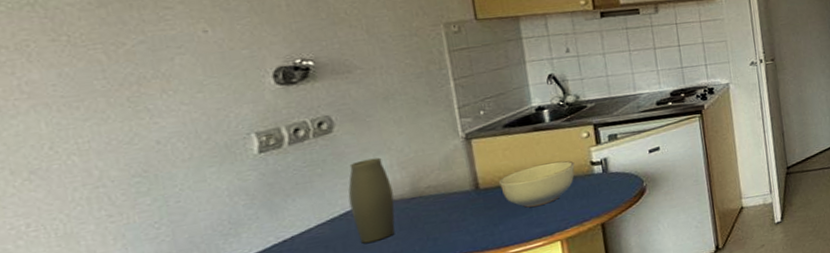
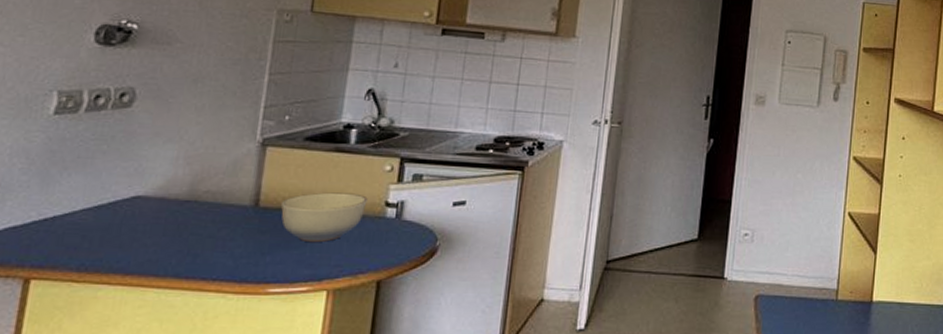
vase: present [348,157,395,244] -> none [119,145,171,243]

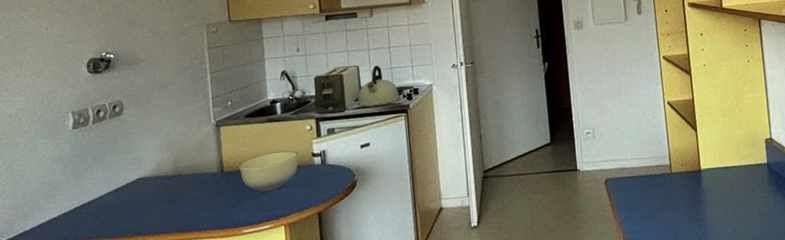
toaster: none [402,96,474,157] -> present [313,65,362,115]
kettle: none [460,104,519,157] -> present [357,65,400,107]

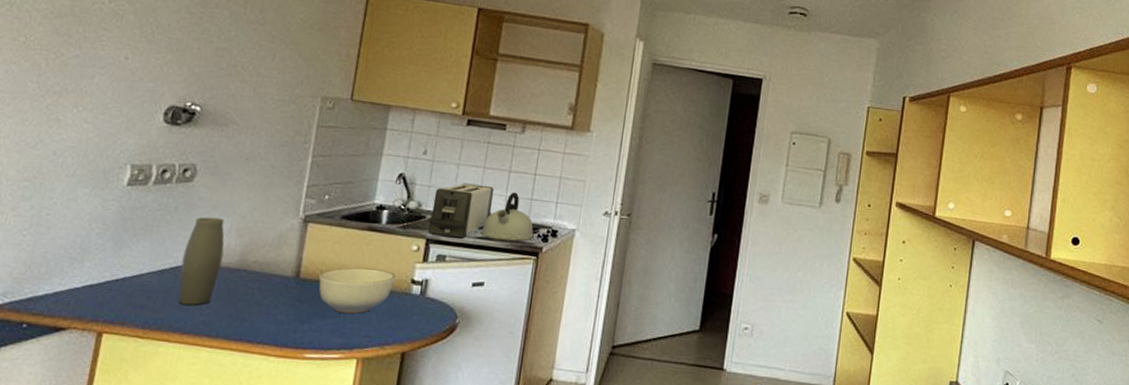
vase: none [129,138,161,213] -> present [178,216,225,306]

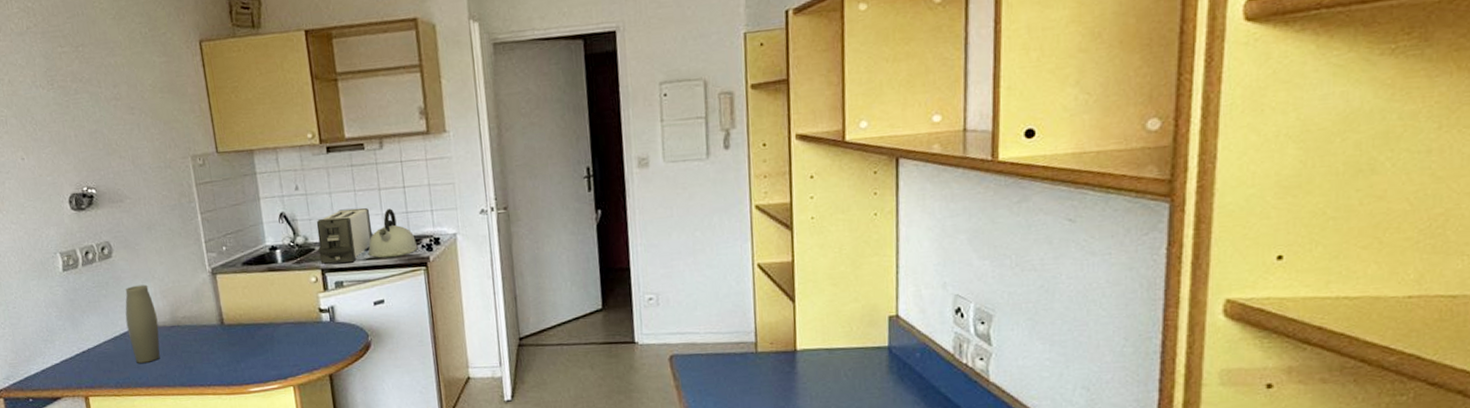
bowl: present [318,267,396,314] -> none [240,304,305,349]

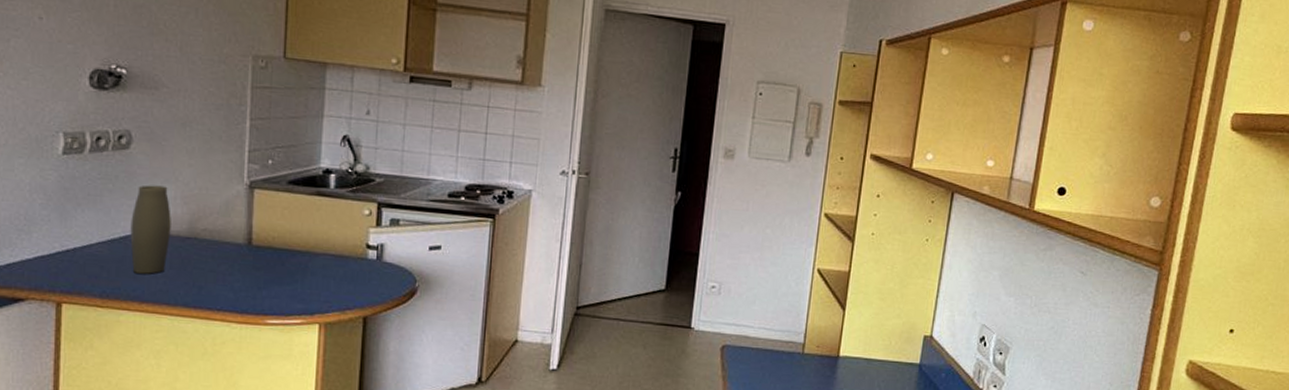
toaster: present [316,207,373,265] -> none [378,144,444,203]
kettle: present [368,208,418,258] -> none [433,152,489,204]

